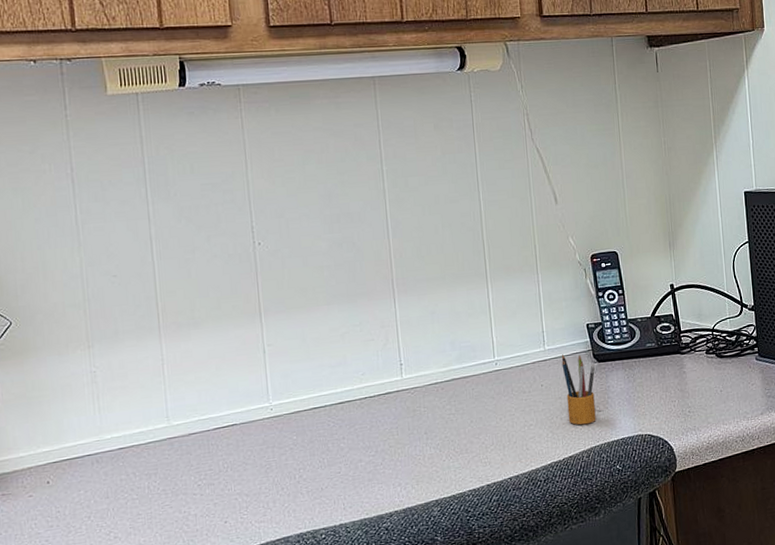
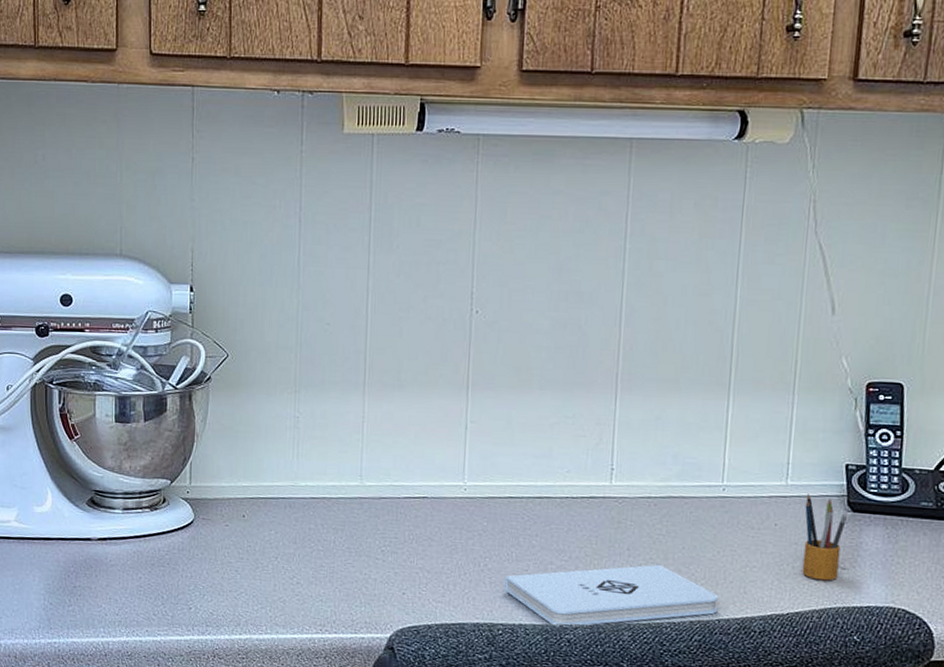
notepad: none [320,440,508,518] -> present [504,564,719,627]

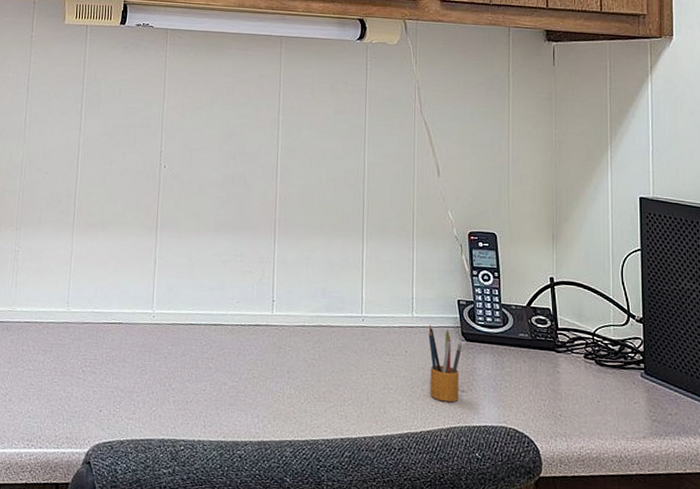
notepad: present [504,564,719,627] -> none [186,385,364,444]

